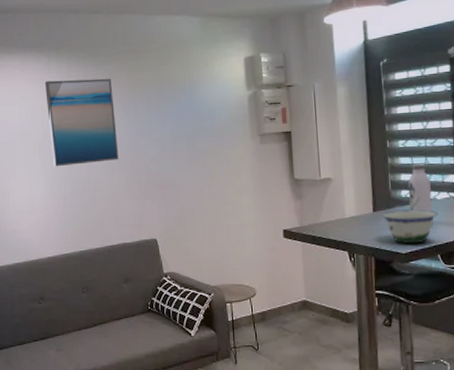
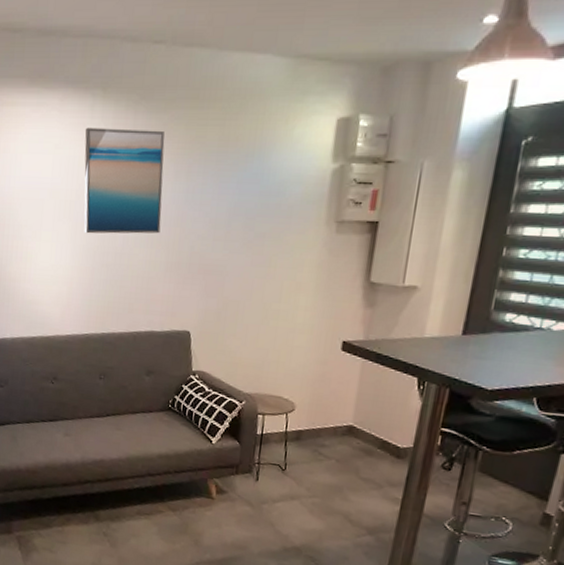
bowl: present [380,209,438,244] -> none [471,335,549,381]
water bottle: present [408,164,433,211] -> none [511,282,550,343]

